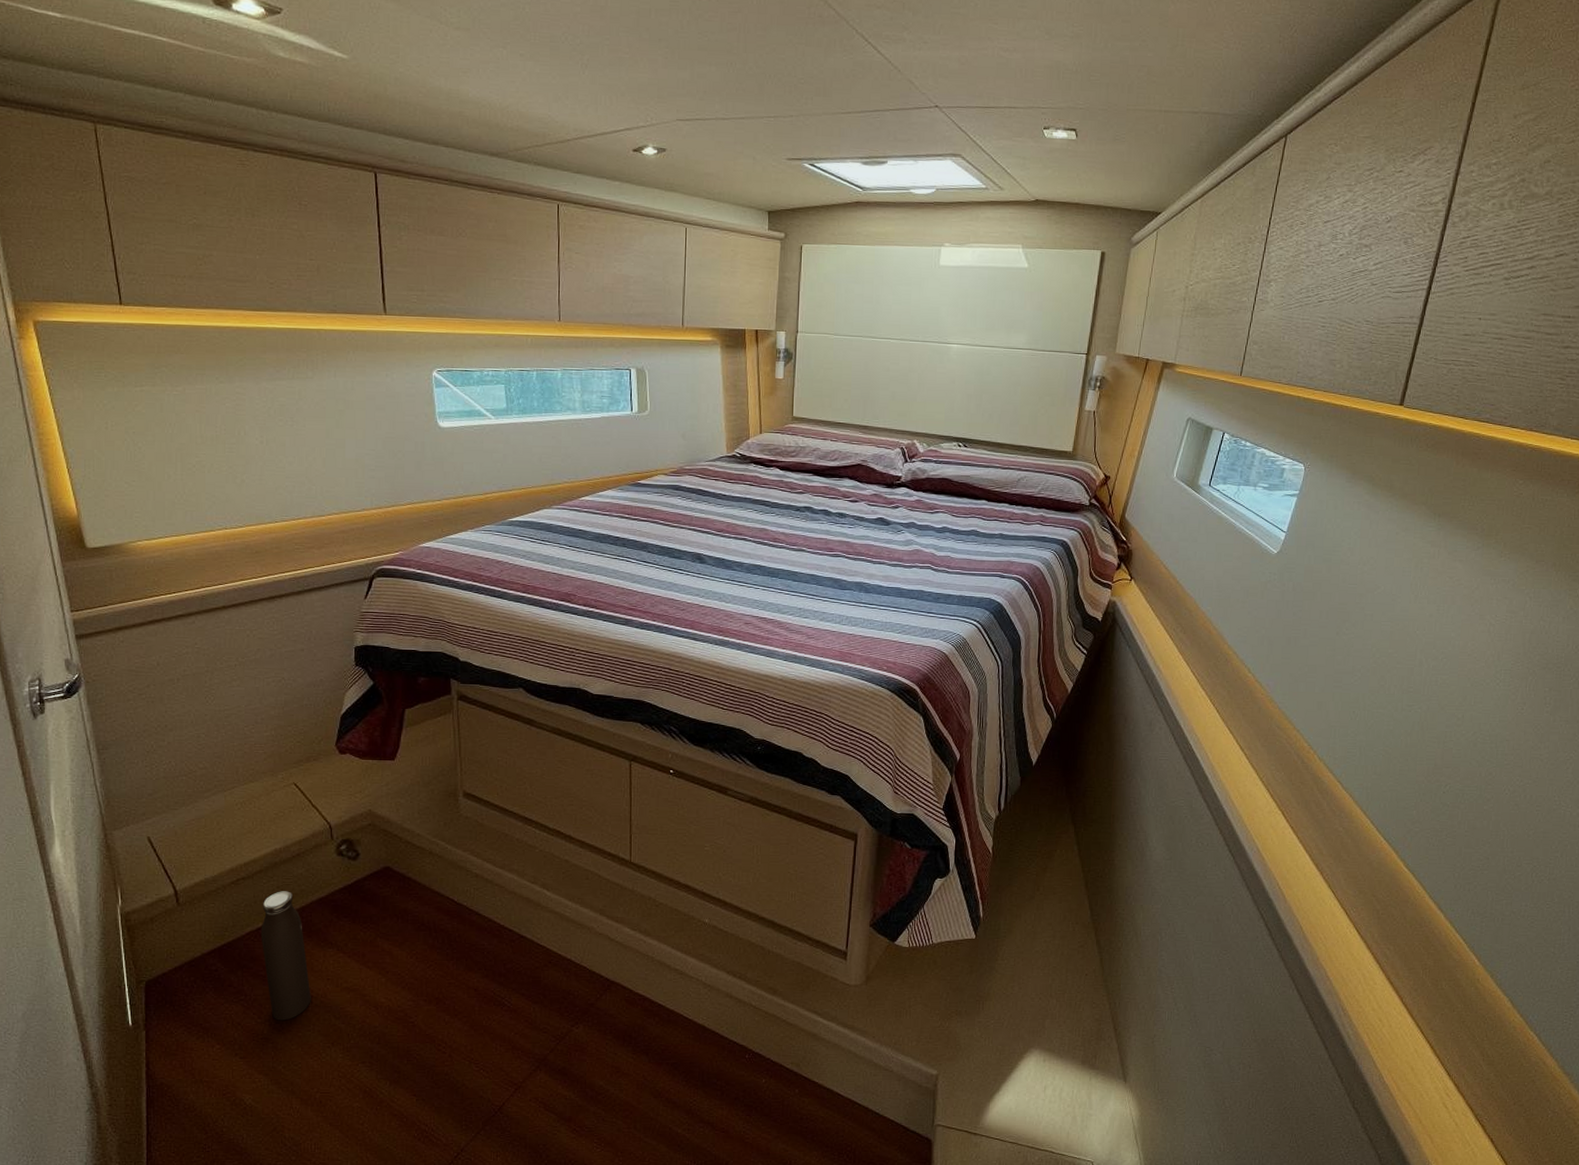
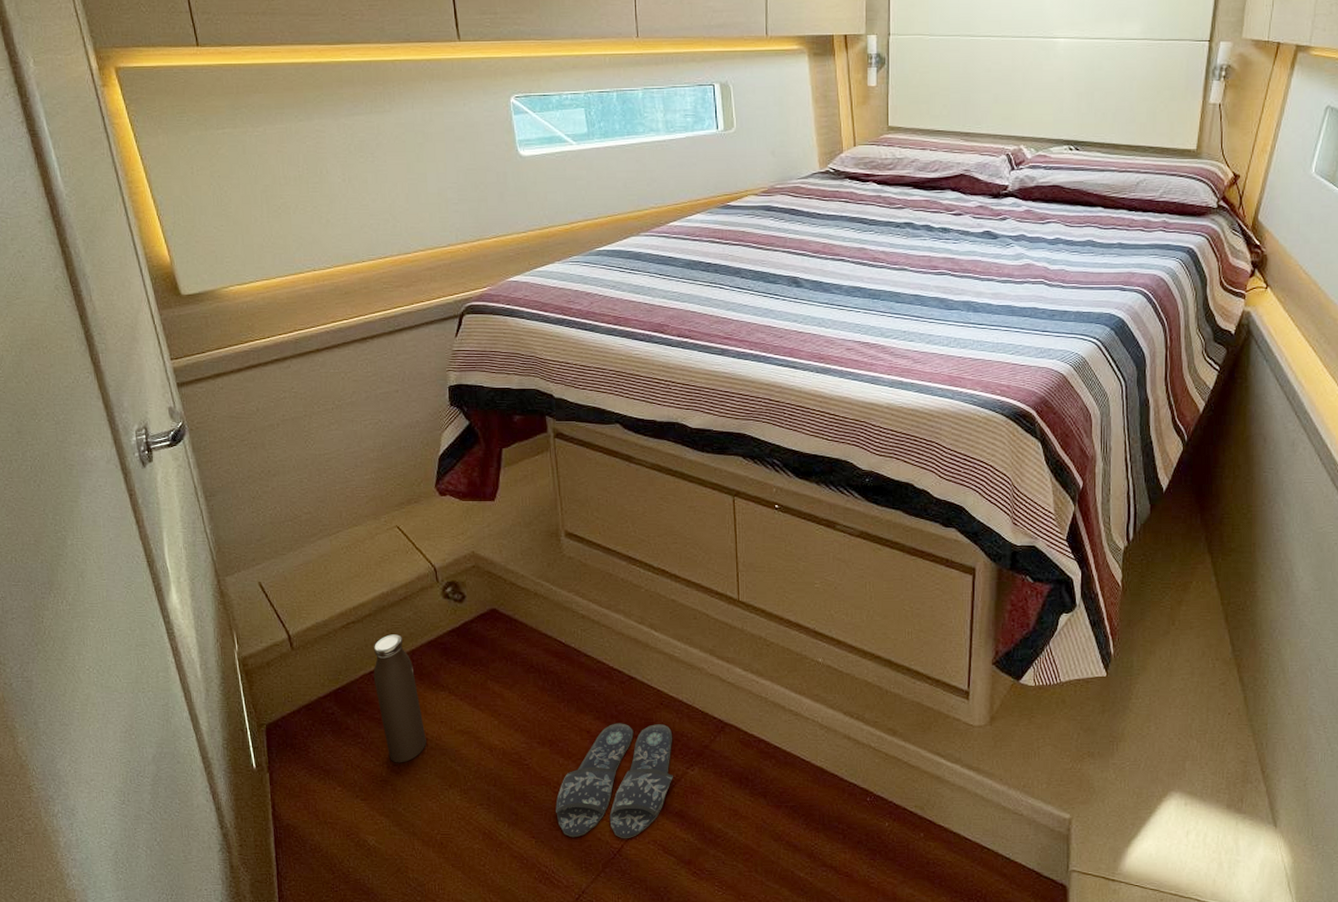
slippers: none [439,981,559,1097] -> present [556,723,673,839]

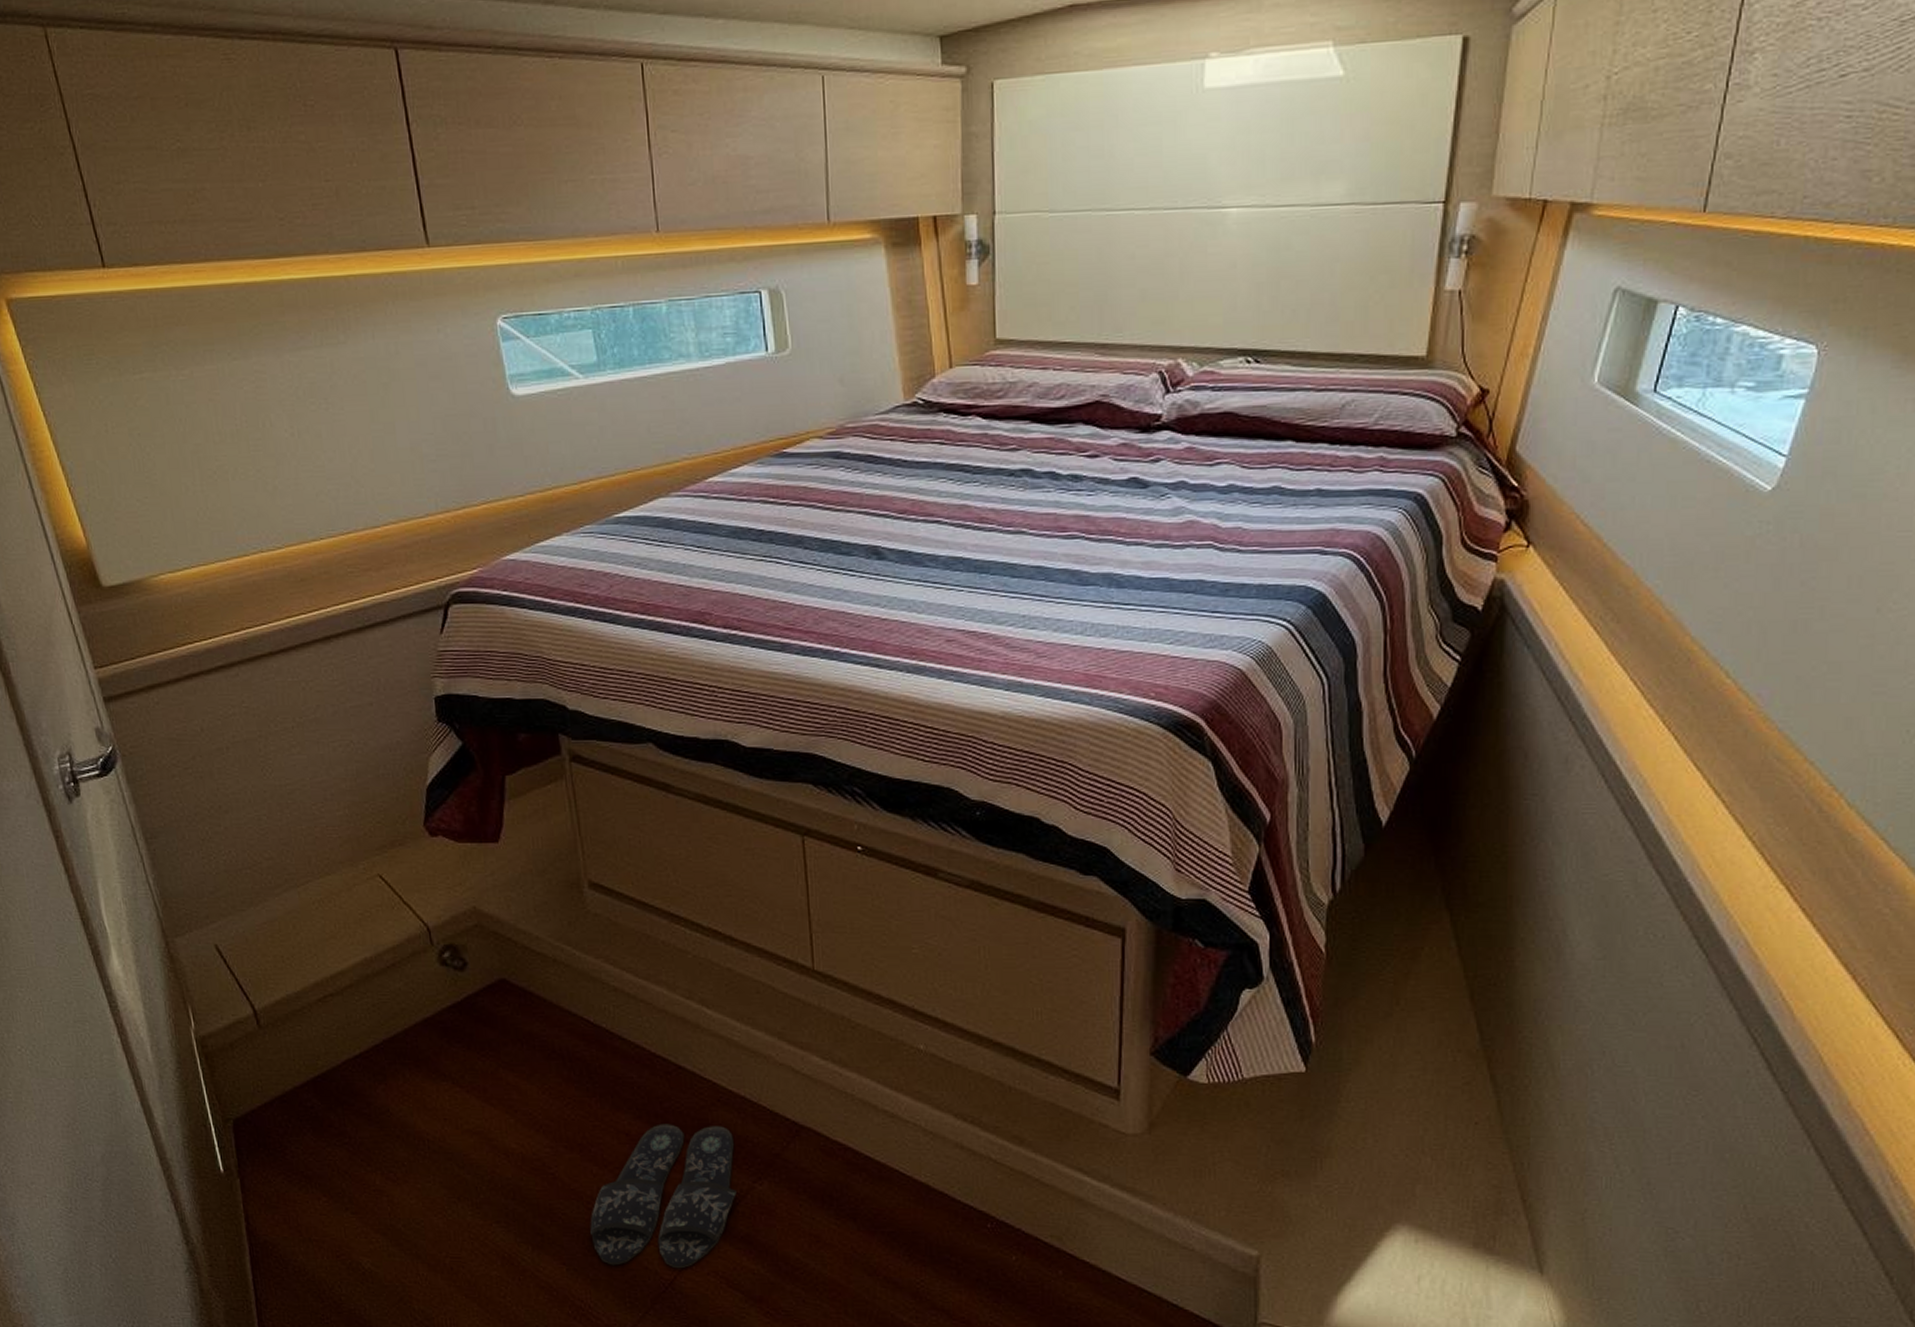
water bottle: present [373,634,427,763] -> none [357,1010,428,1169]

